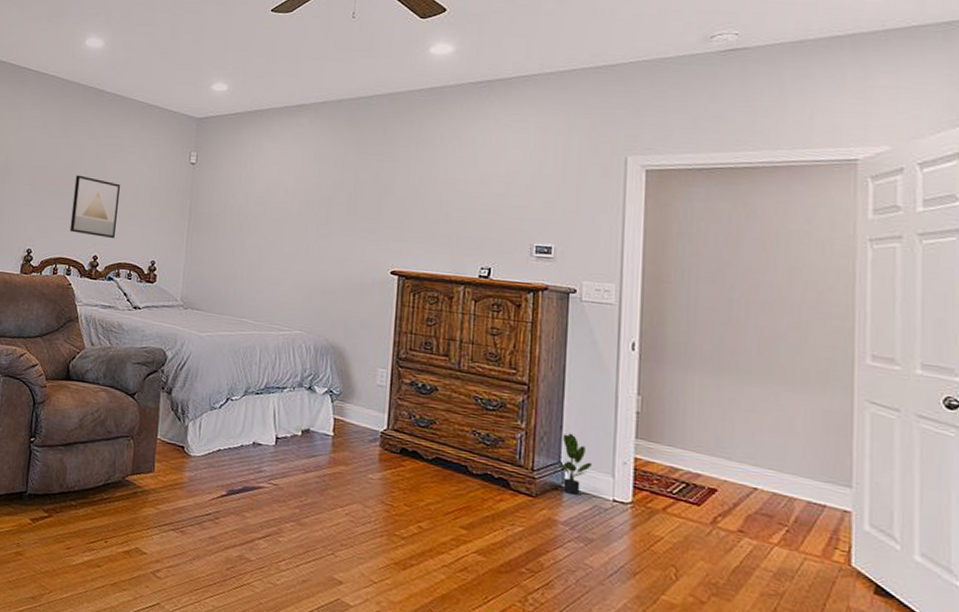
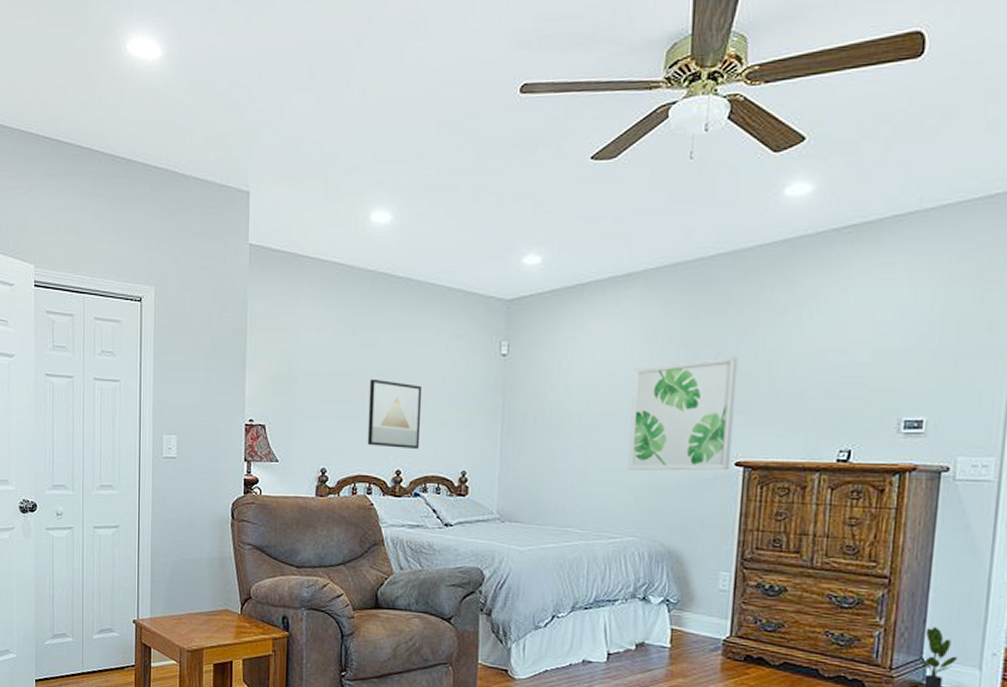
wall art: none [297,180,393,278] -> present [628,356,738,471]

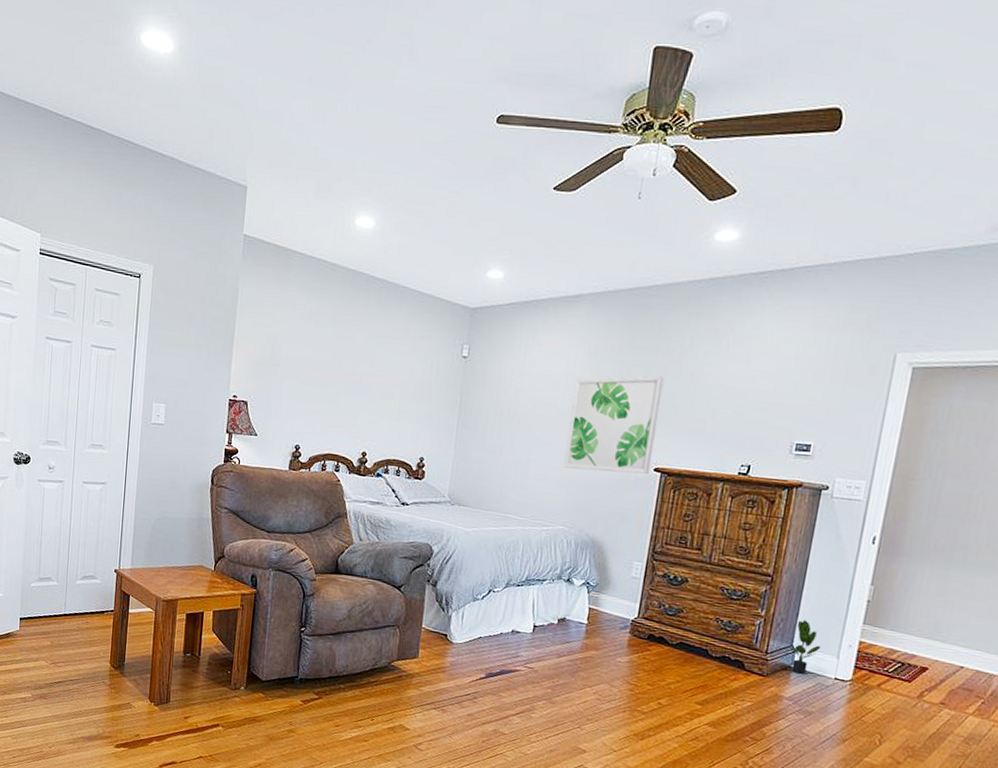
wall art: present [367,379,423,450] -> none [338,368,391,435]

